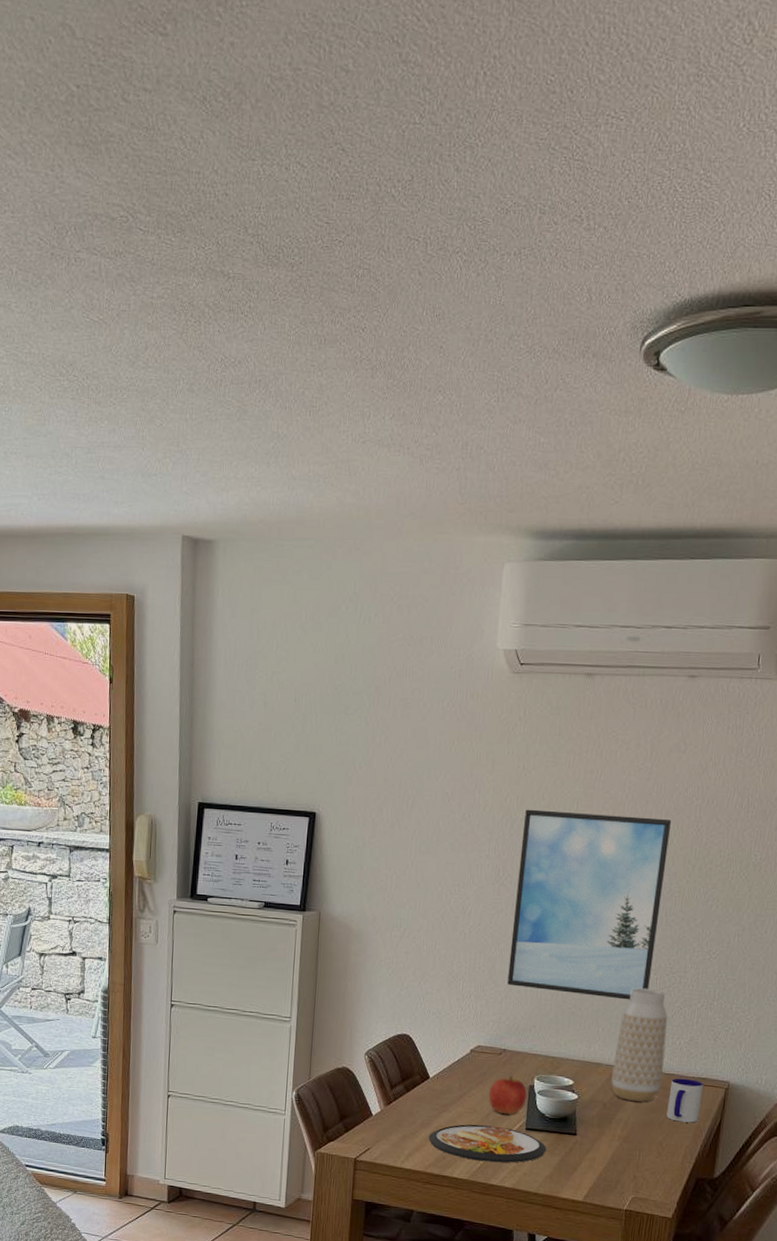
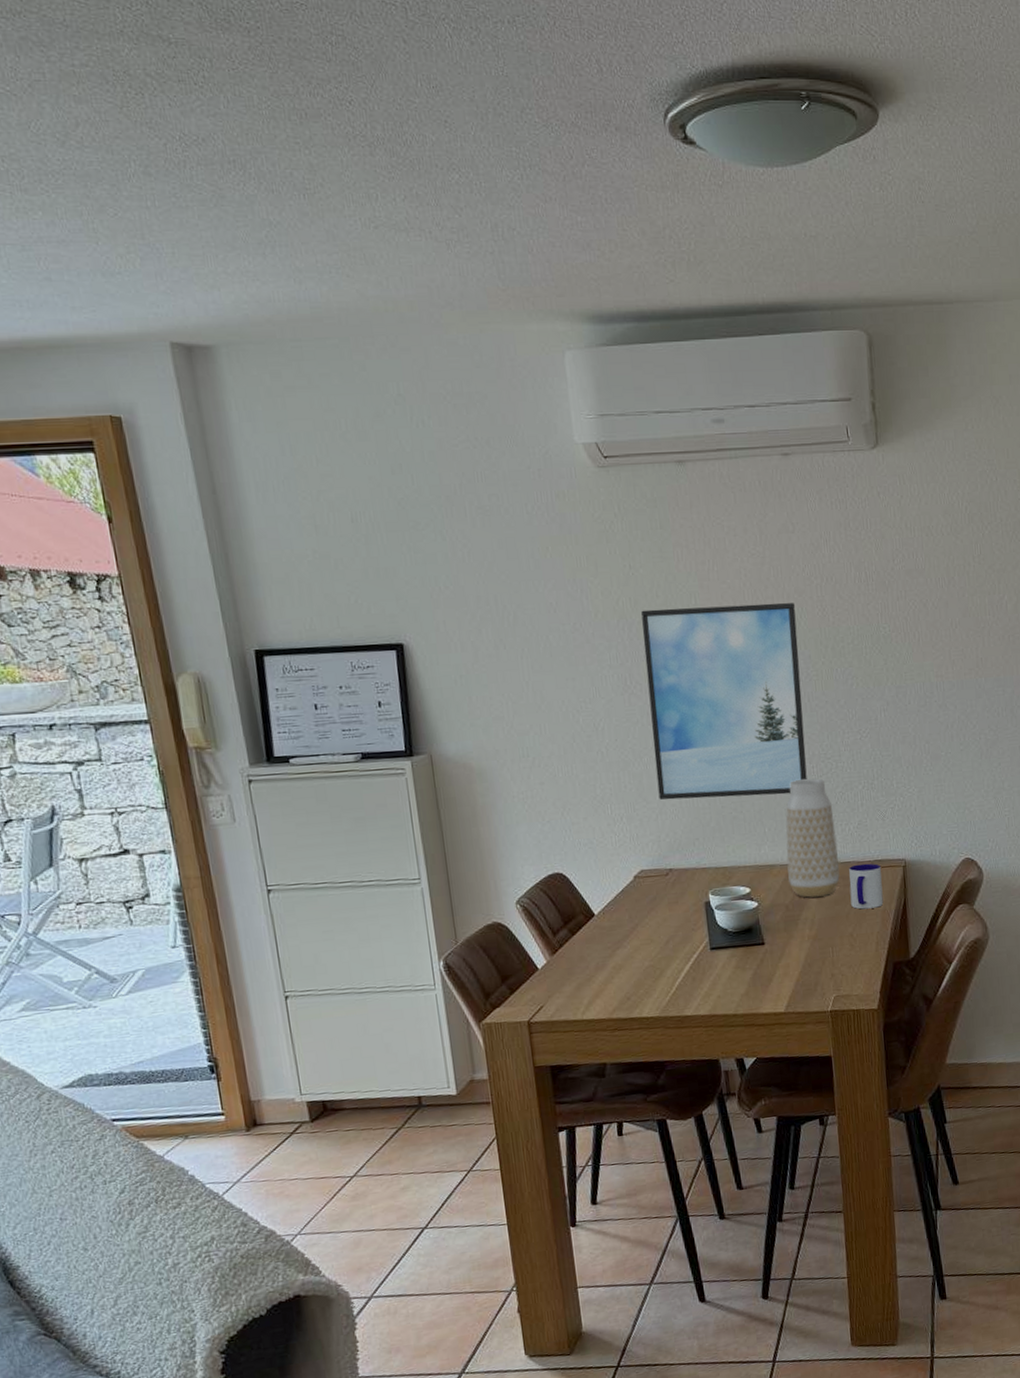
dish: present [428,1124,547,1163] -> none [606,952,737,995]
apple: present [488,1076,528,1114] -> none [663,896,705,938]

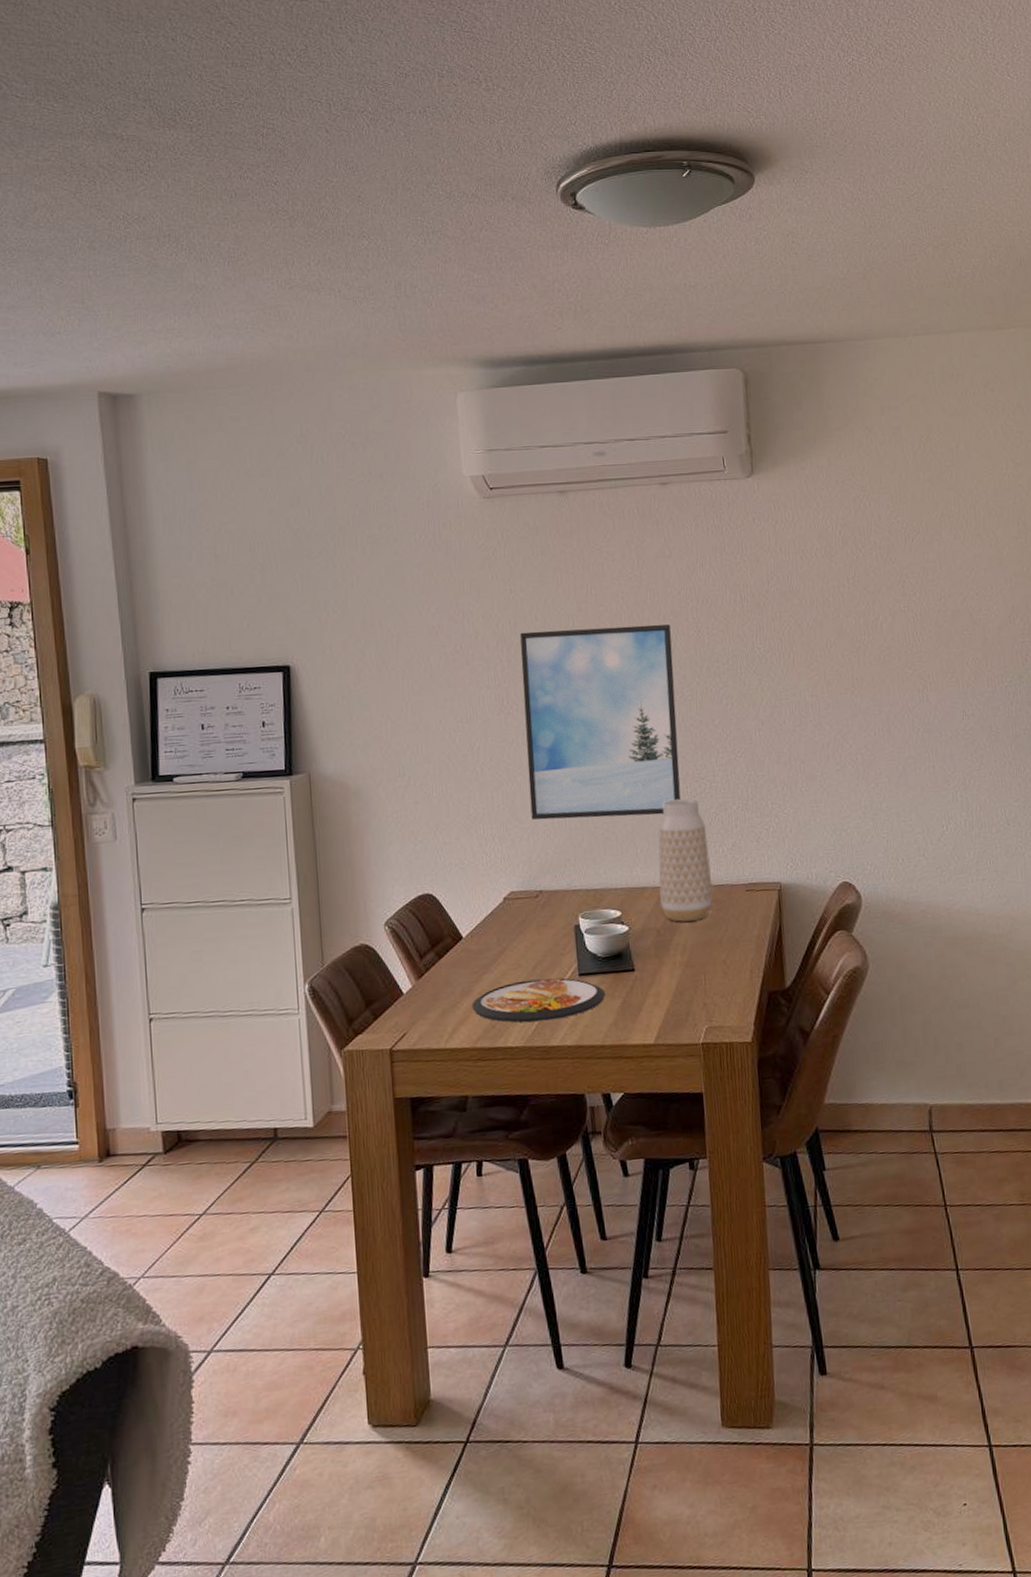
dish: none [606,952,737,995] -> present [471,978,606,1023]
mug: present [849,863,884,909] -> none [722,886,758,935]

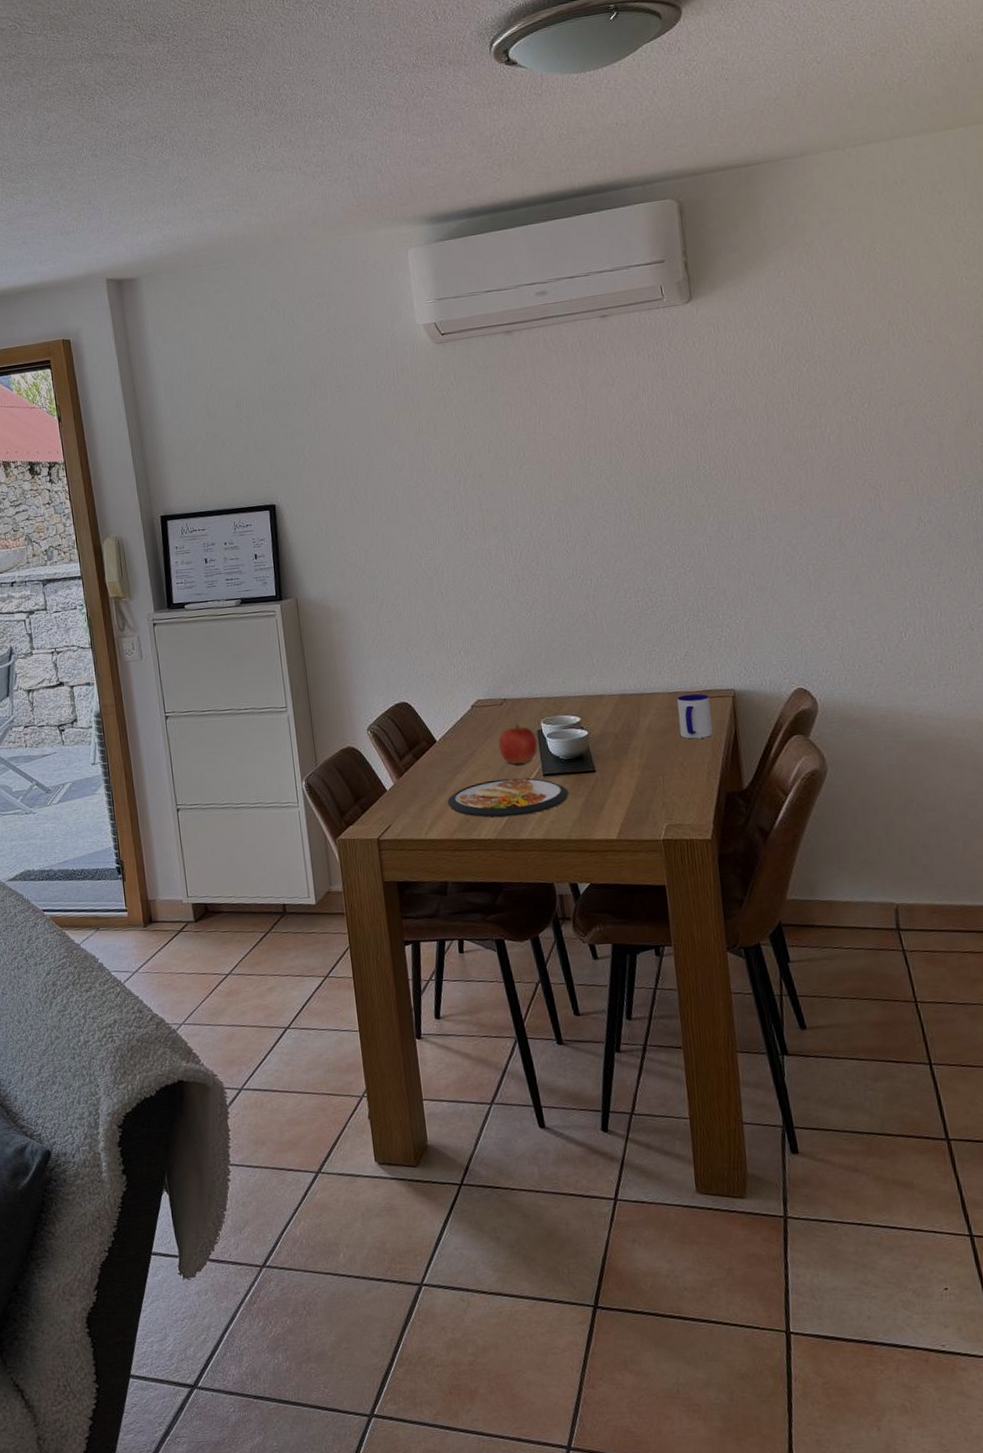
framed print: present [520,624,681,820] -> none [475,449,633,635]
apple: none [531,919,575,963] -> present [498,724,538,764]
vase: present [658,799,713,922] -> none [613,612,668,727]
mug: none [722,886,758,935] -> present [677,693,714,739]

